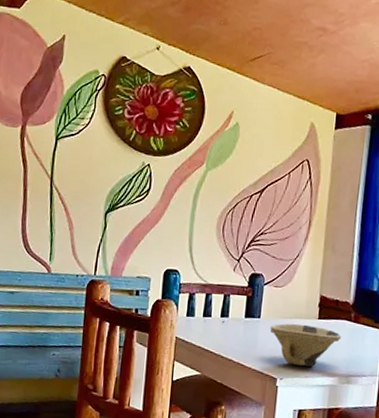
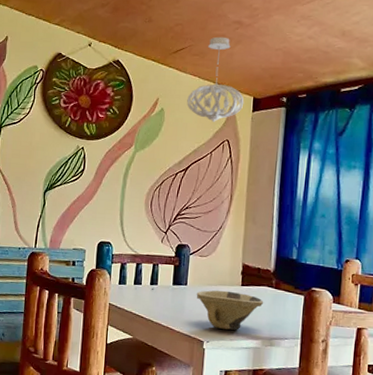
pendant light: none [264,44,327,140] -> present [187,36,244,122]

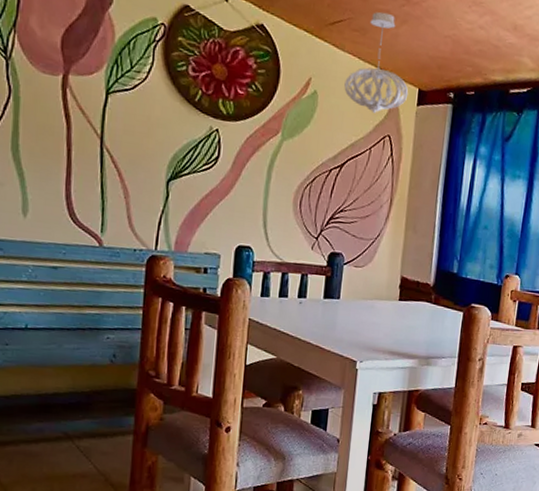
bowl: present [196,290,264,330] -> none [349,304,422,349]

